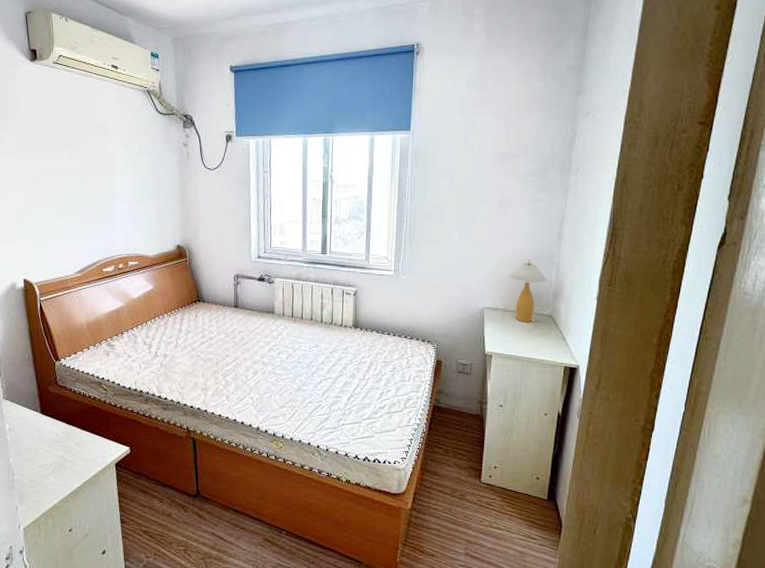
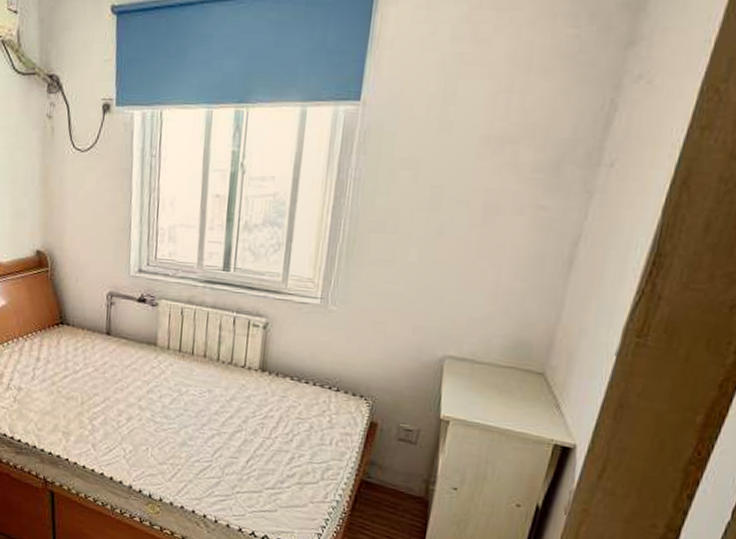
table lamp: present [508,259,547,323] -> none [485,292,544,382]

